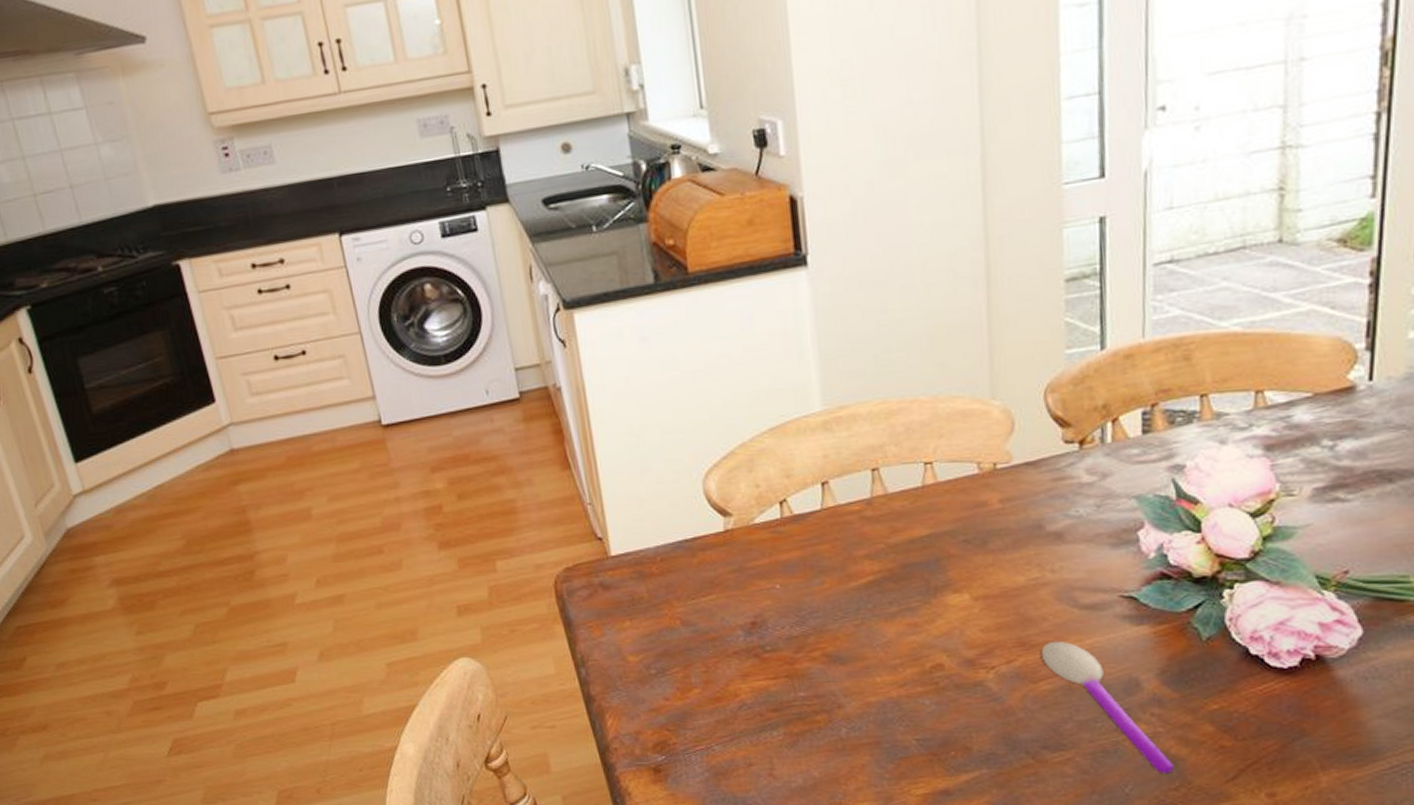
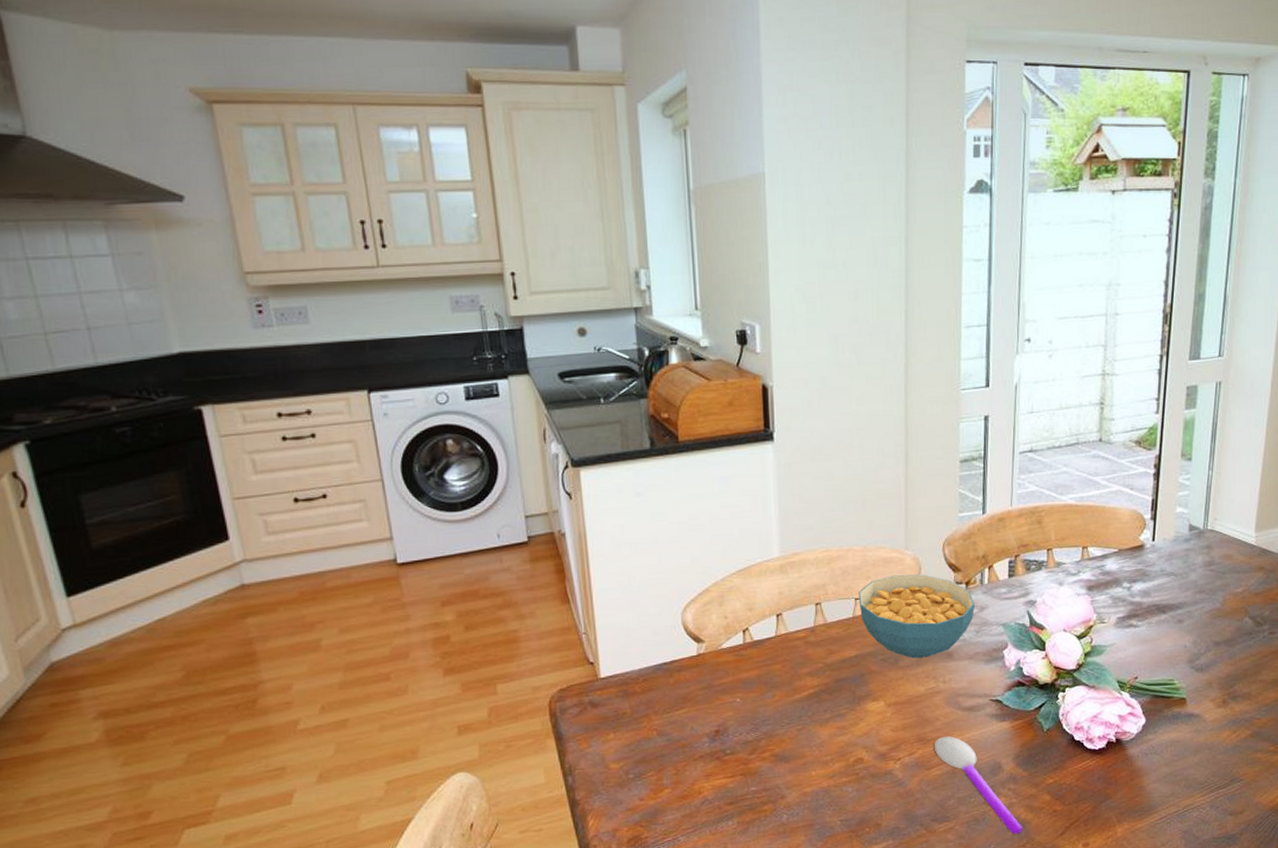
cereal bowl: none [928,431,1094,540] -> present [858,574,975,659]

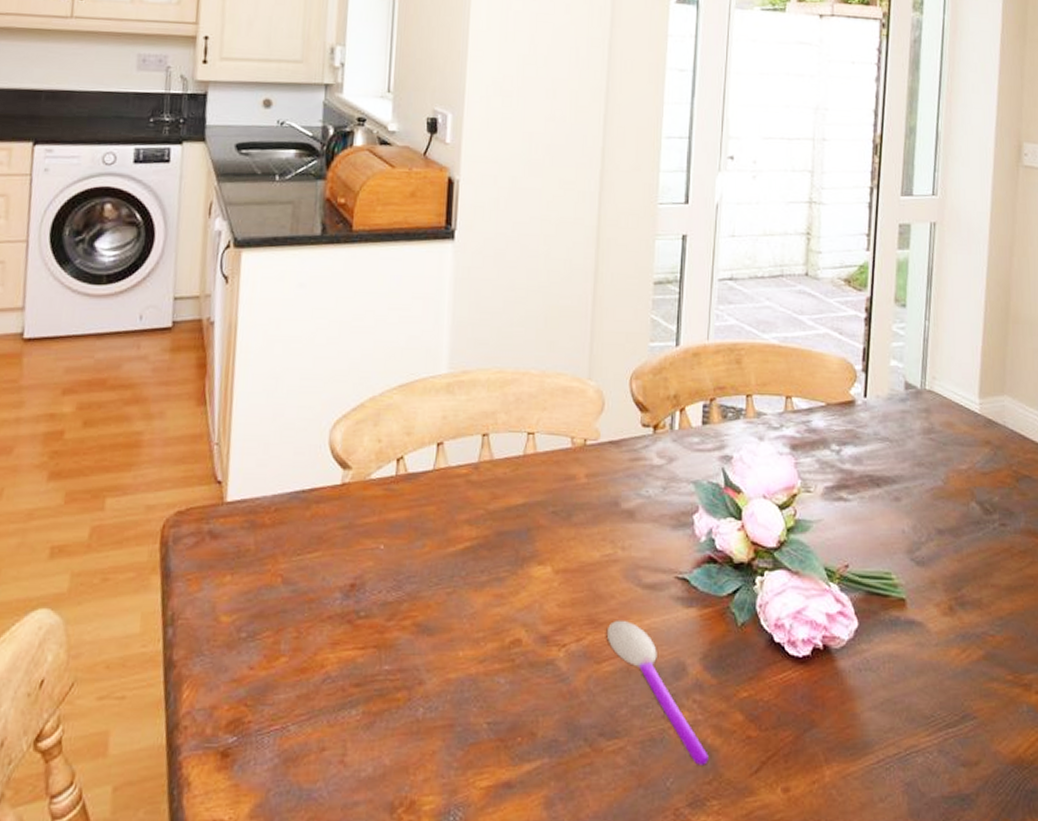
cereal bowl: present [858,574,975,659] -> none [531,408,662,515]

